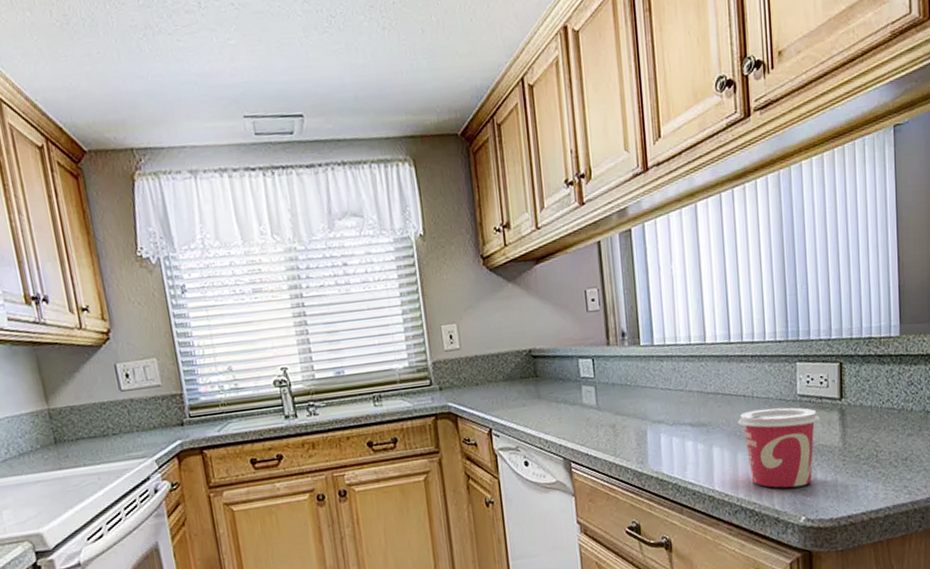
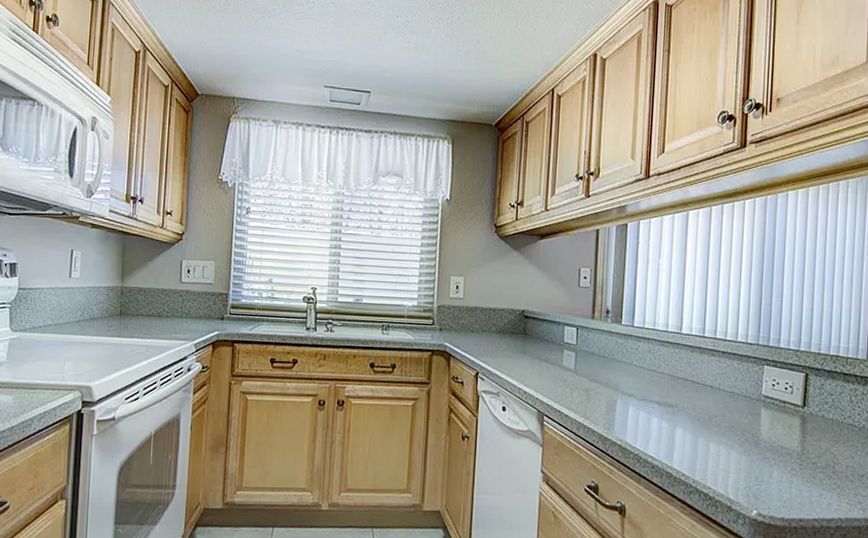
cup: present [737,407,820,488] -> none [702,401,781,482]

